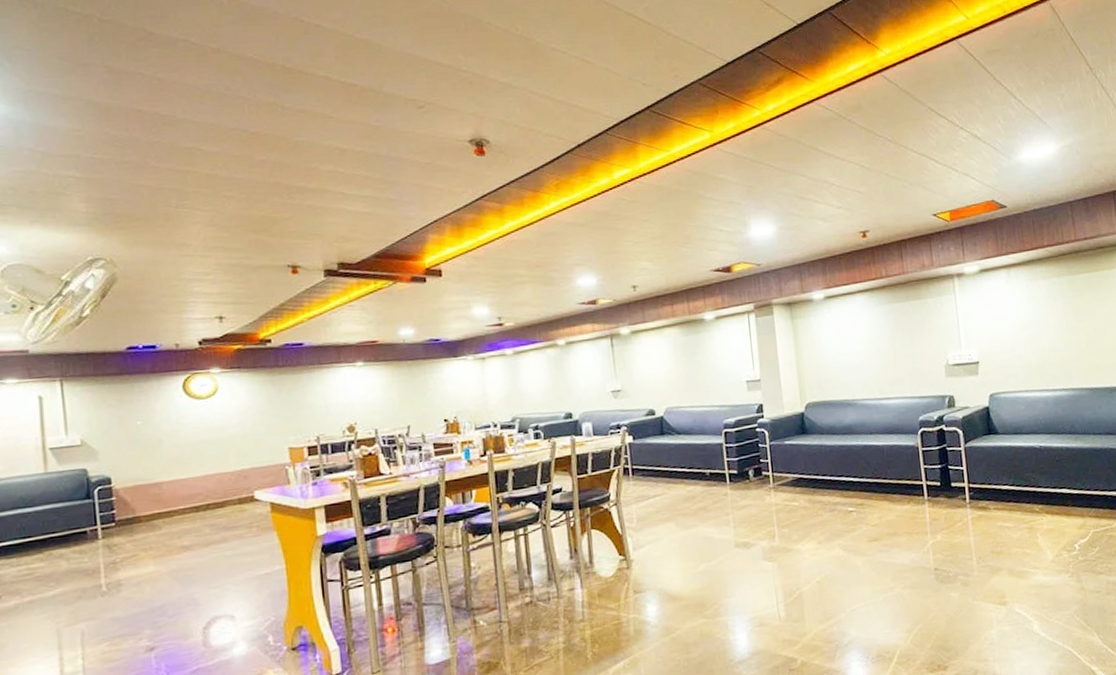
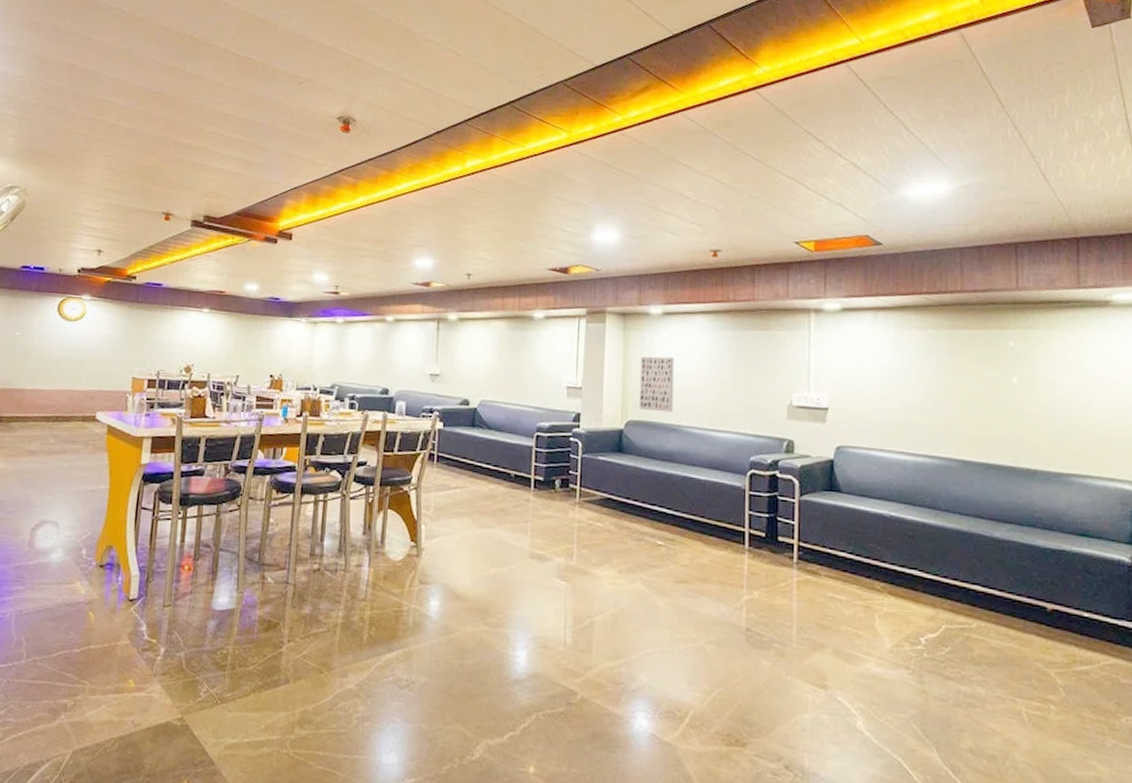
wall art: none [810,338,846,391] -> present [639,356,674,413]

